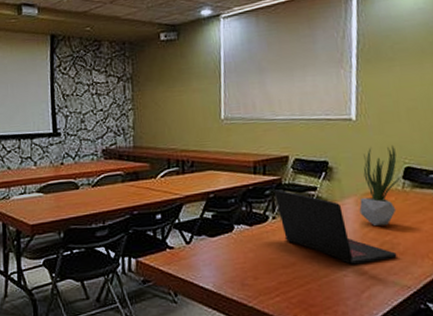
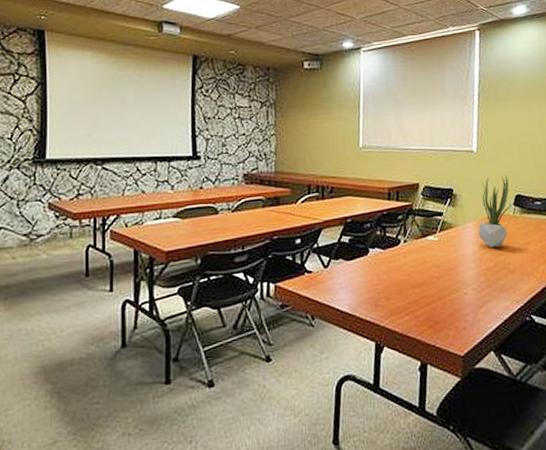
laptop: present [273,189,397,265] -> none [405,214,508,284]

